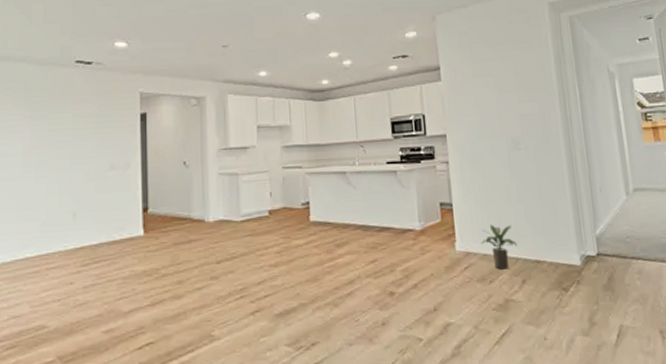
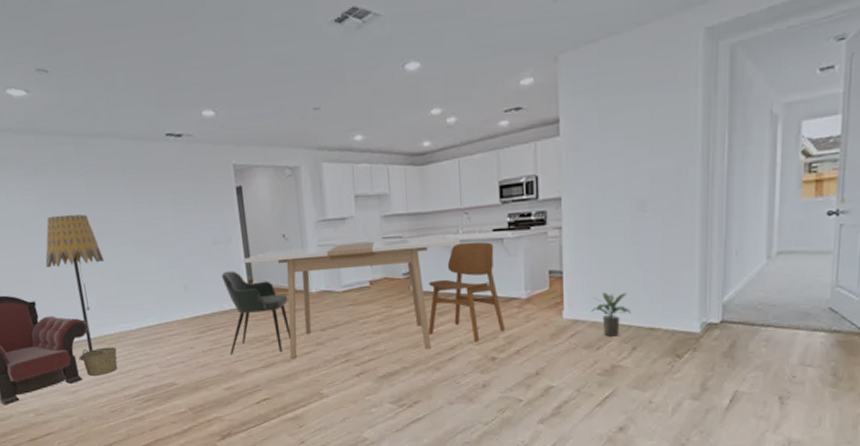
dining chair: none [115,198,184,291] -> present [221,271,291,355]
dining table: none [140,166,357,296] -> present [243,235,461,359]
dining chair: none [327,173,402,276] -> present [428,241,505,343]

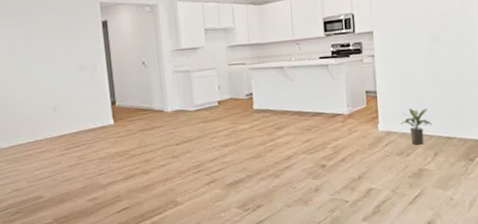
dining chair: present [221,271,291,355] -> none [87,93,150,169]
dining table: present [243,235,461,359] -> none [107,62,294,171]
dining chair: present [428,241,505,343] -> none [268,67,332,153]

